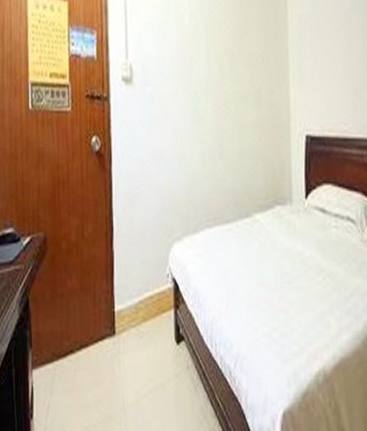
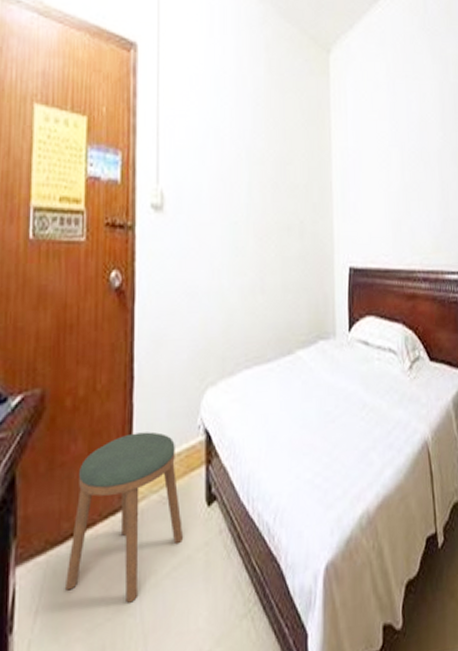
stool: none [68,275,158,413] -> present [66,431,184,603]

